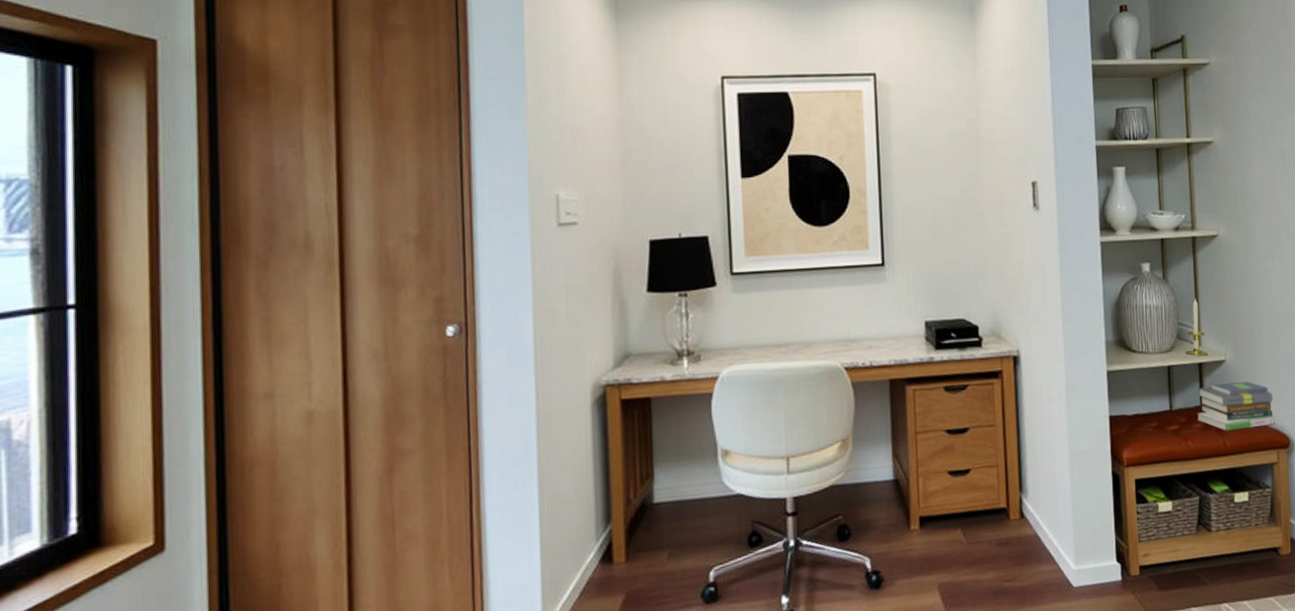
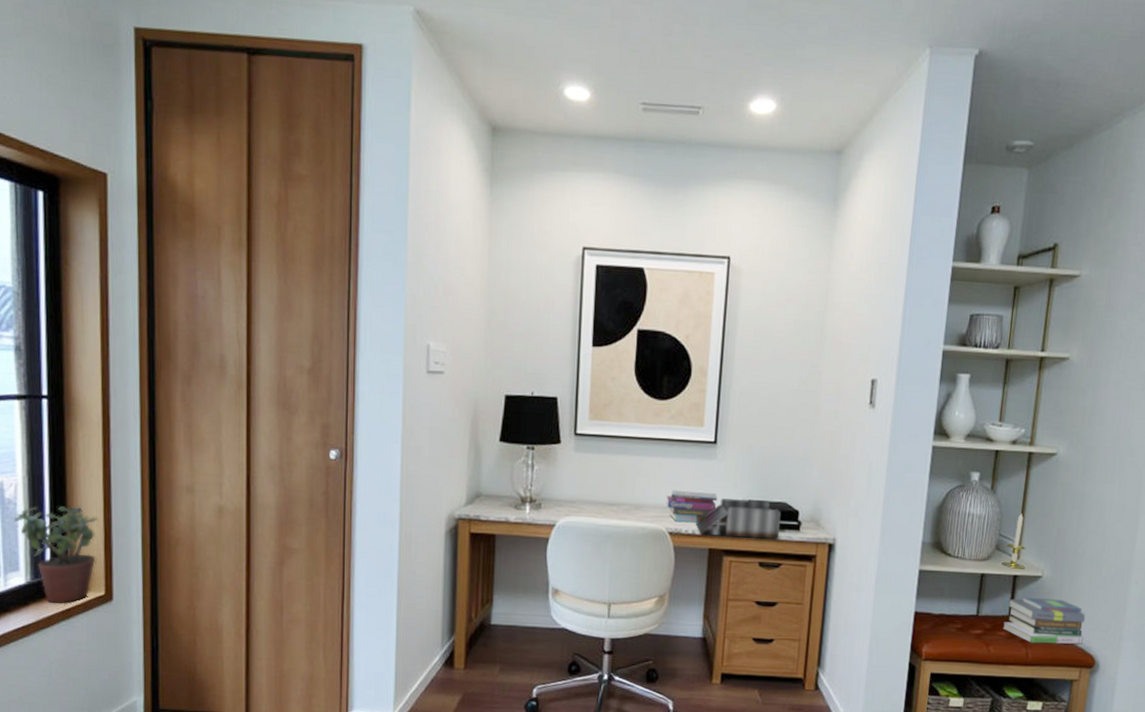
potted plant: none [24,438,143,569] -> present [13,506,97,604]
books: none [838,319,895,356] -> present [666,490,718,523]
desk organizer: none [871,319,961,366] -> present [695,499,781,540]

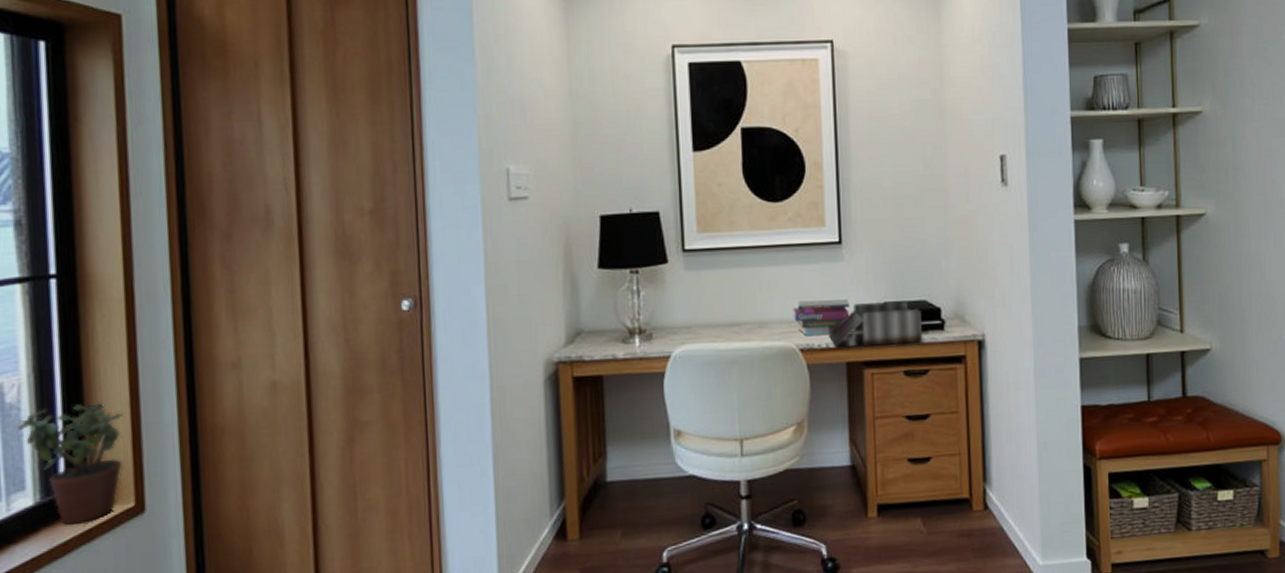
candle: present [1001,513,1026,569] -> none [1166,282,1192,344]
books: present [1003,598,1085,644] -> none [1178,372,1265,425]

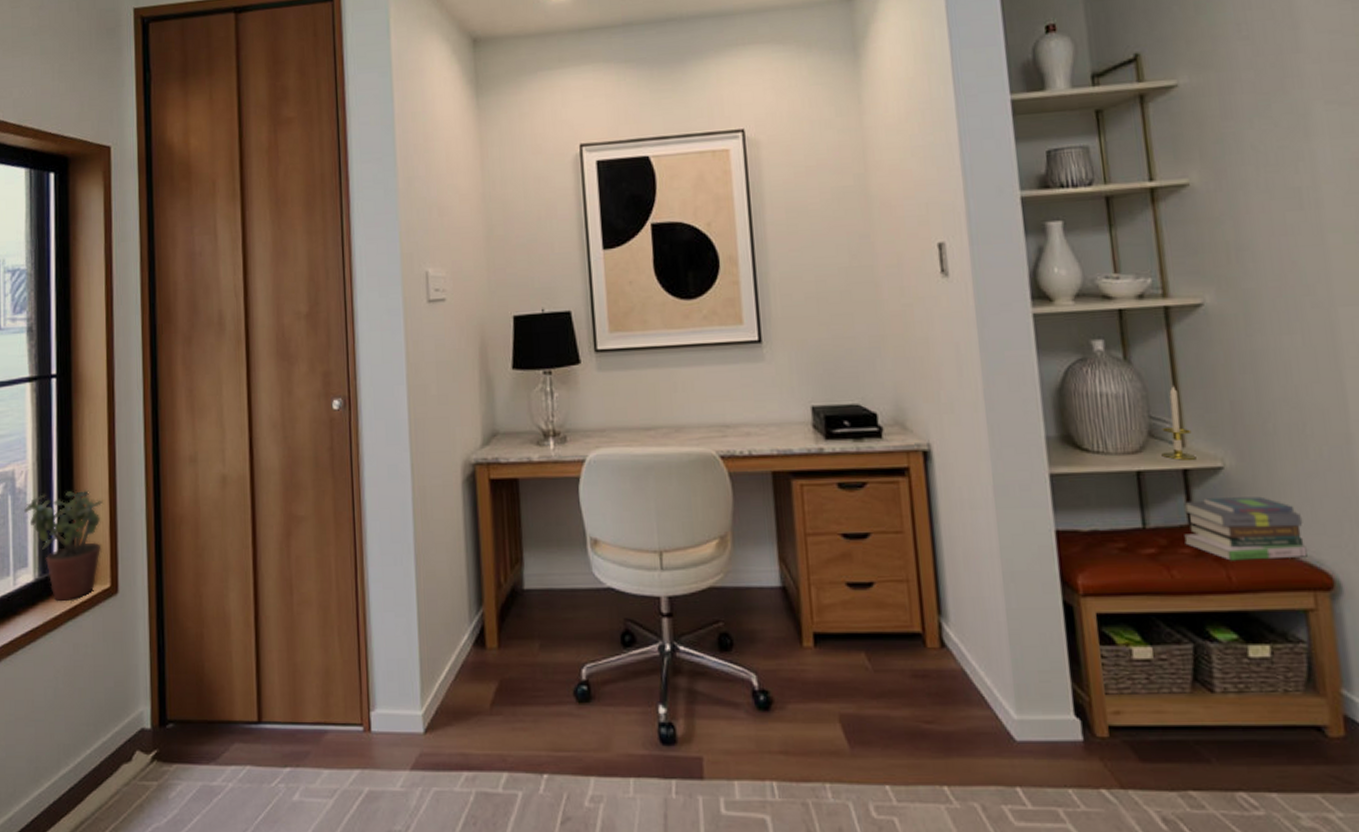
books: present [793,299,853,337] -> none [711,402,778,443]
desk organizer: present [828,300,922,348] -> none [750,404,857,456]
candle: none [1166,282,1192,344] -> present [1161,386,1197,460]
books: none [1178,372,1265,425] -> present [1184,496,1308,561]

